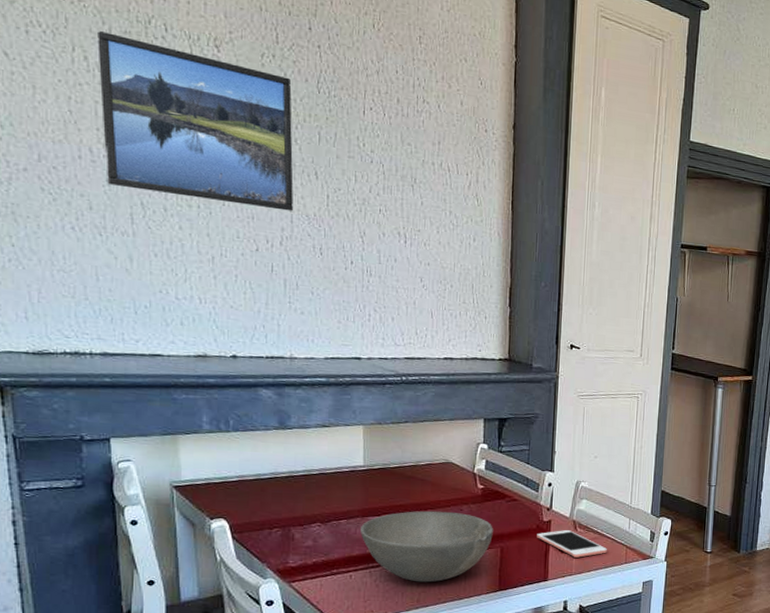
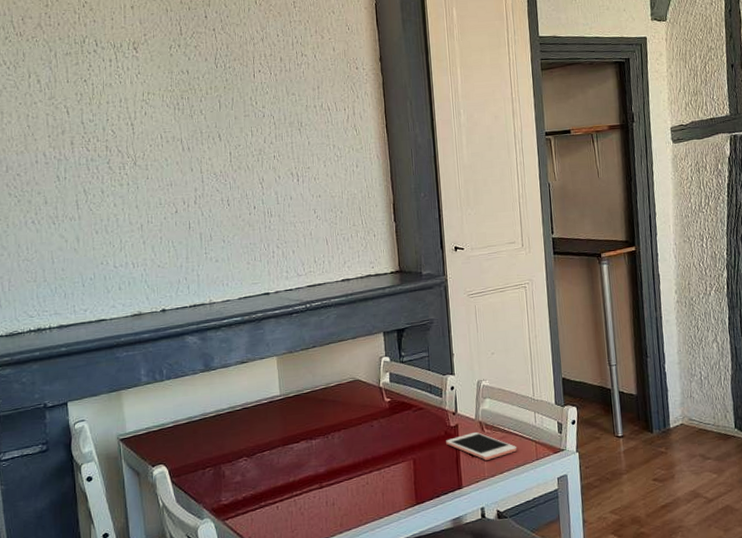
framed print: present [97,31,294,211] -> none [47,57,203,180]
bowl: present [359,510,493,583] -> none [281,429,404,506]

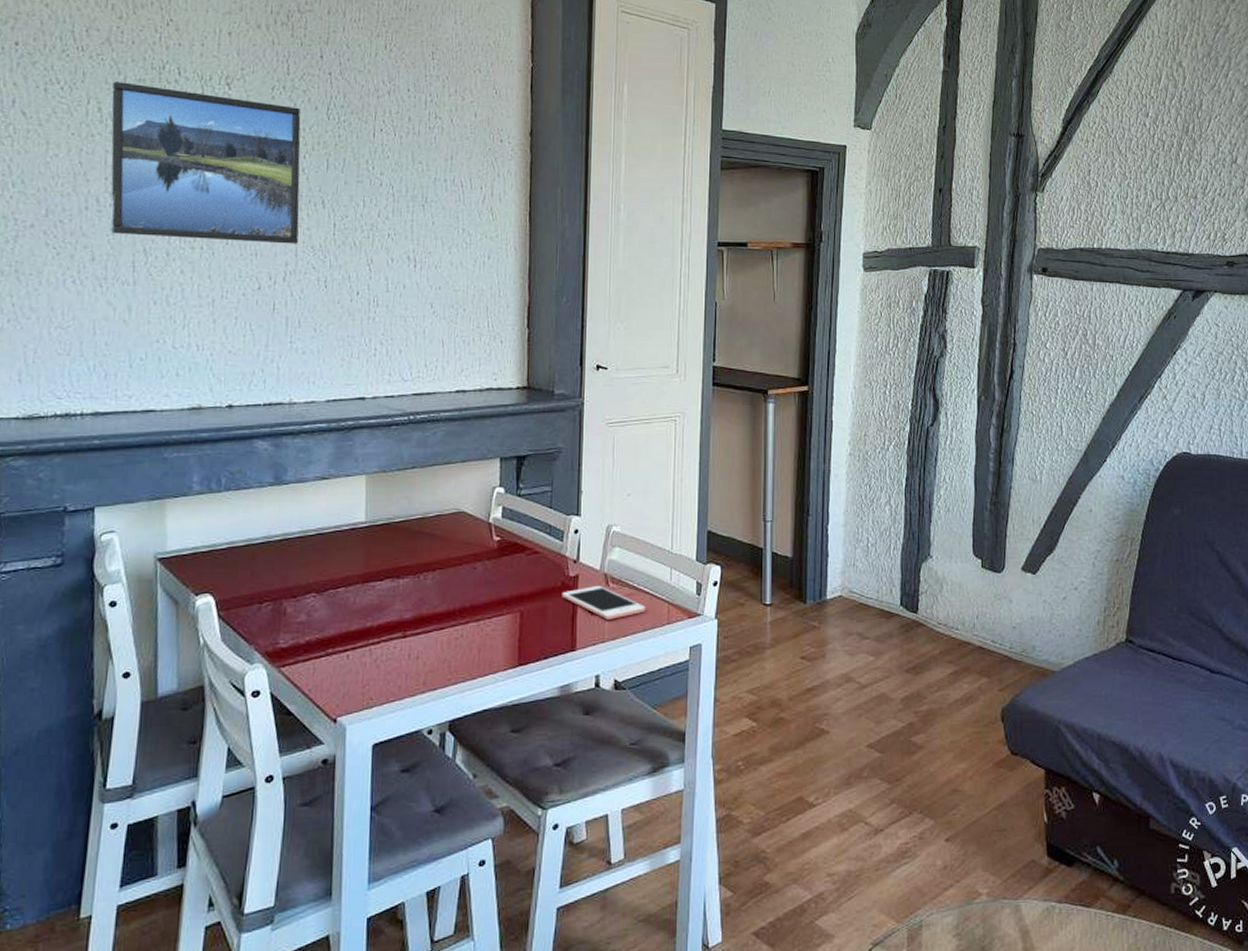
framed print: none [47,57,203,180] -> present [111,82,301,244]

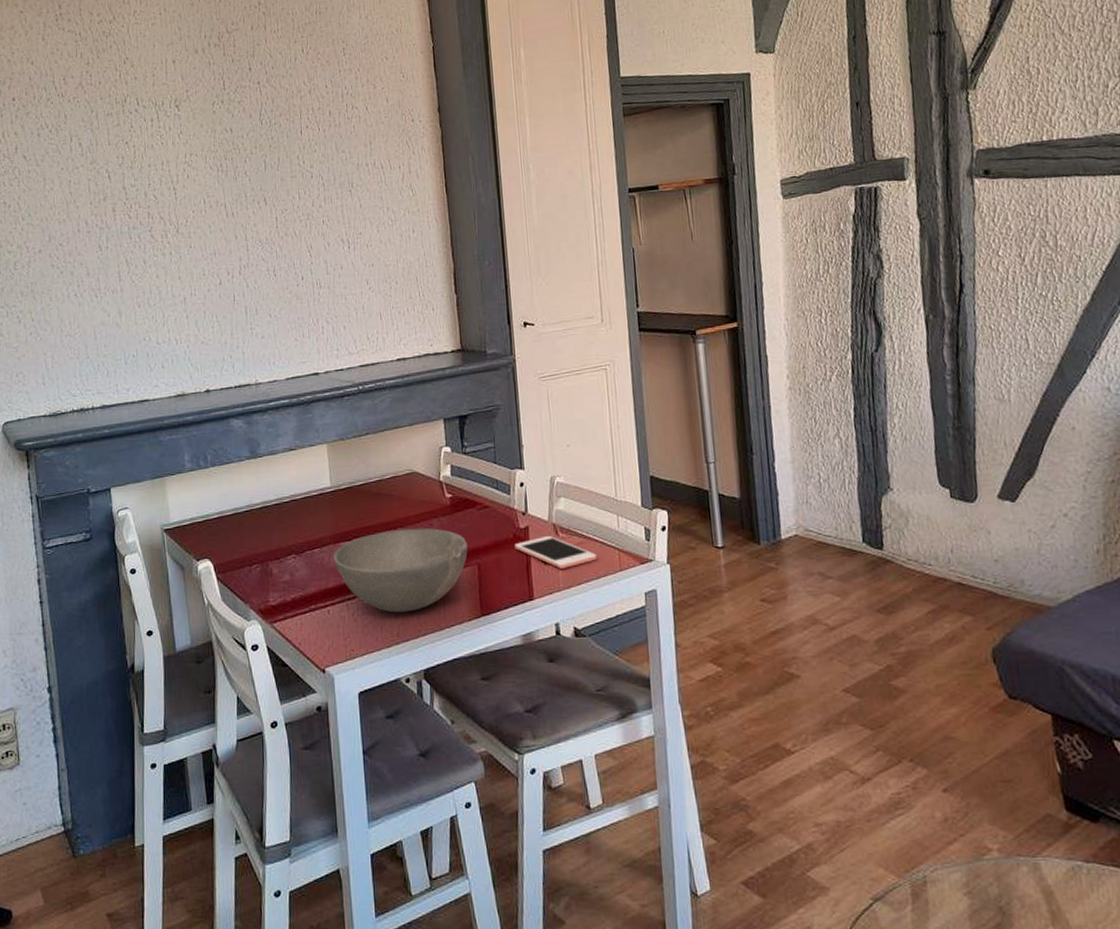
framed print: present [111,82,301,244] -> none [88,117,248,250]
bowl: none [359,571,511,660] -> present [333,528,468,613]

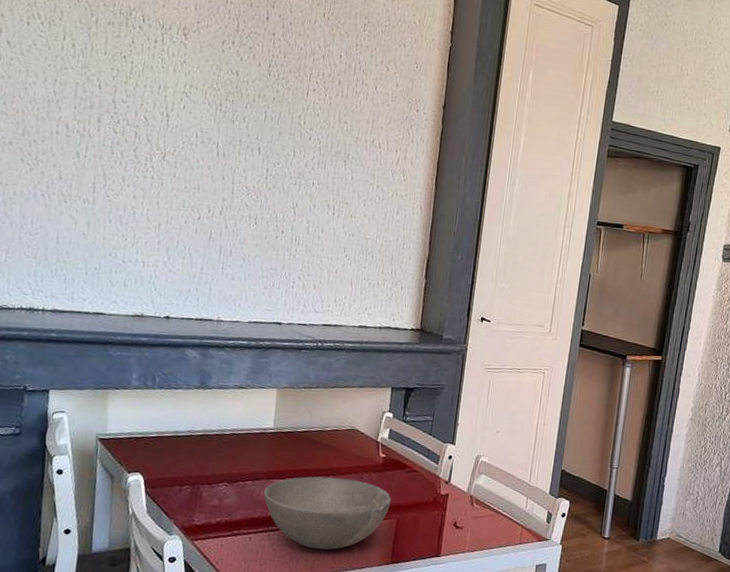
cell phone: present [515,536,598,569] -> none [433,505,503,535]

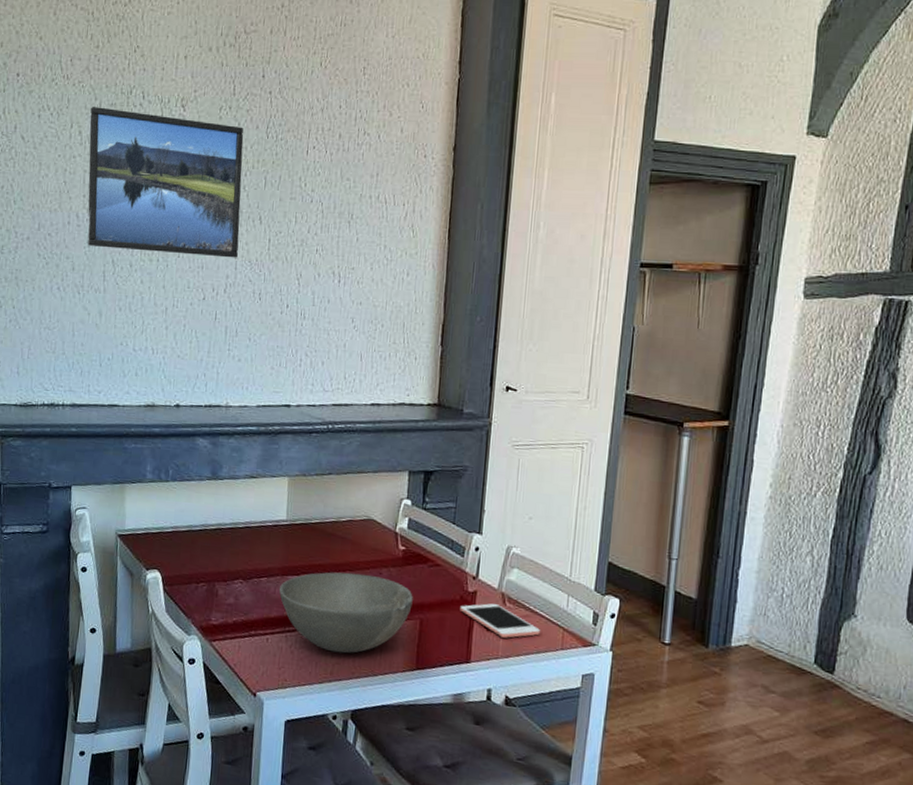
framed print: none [77,22,246,183] -> present [87,107,244,258]
cell phone: none [433,505,503,535] -> present [460,603,541,638]

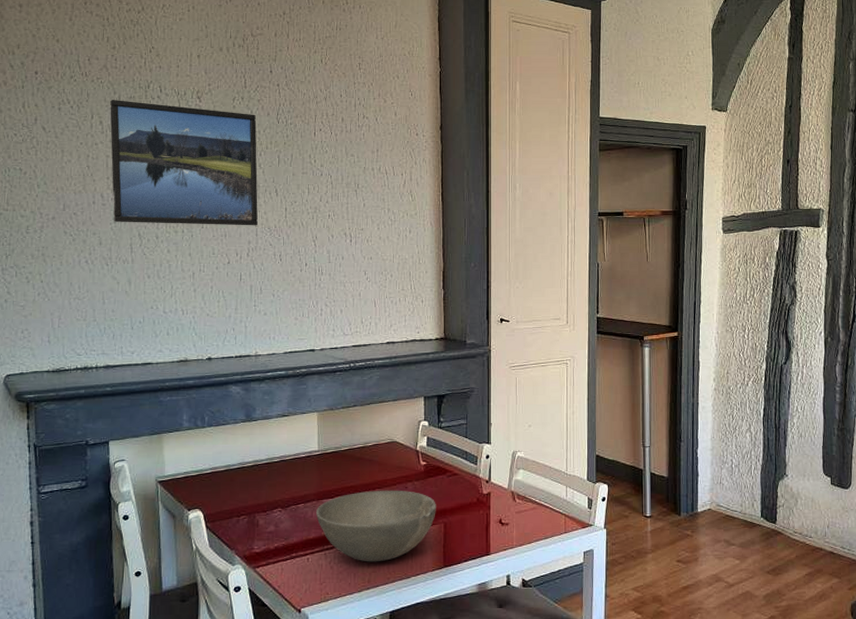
cell phone: present [460,603,541,638] -> none [477,502,547,529]

